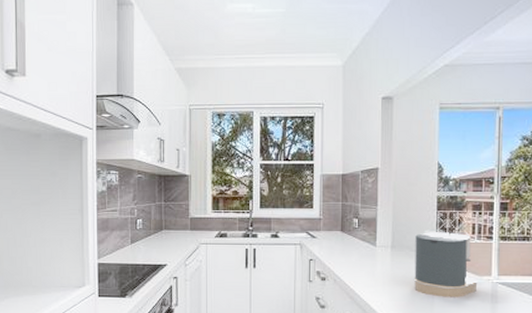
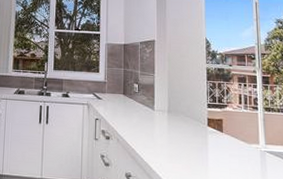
coffee maker: present [413,229,478,298] -> none [188,97,247,164]

